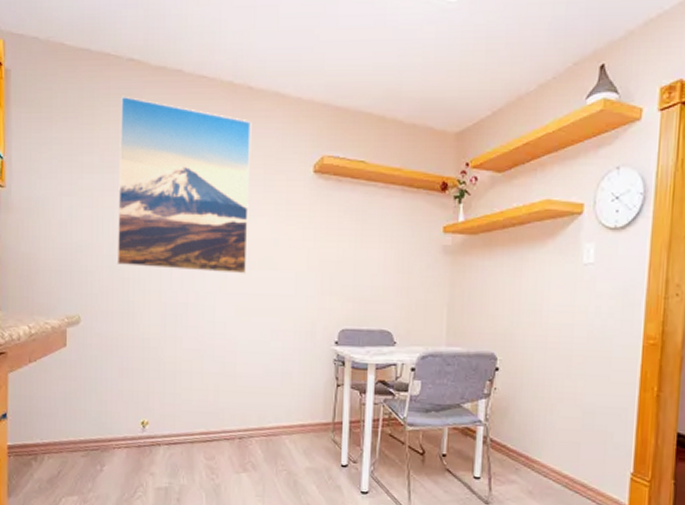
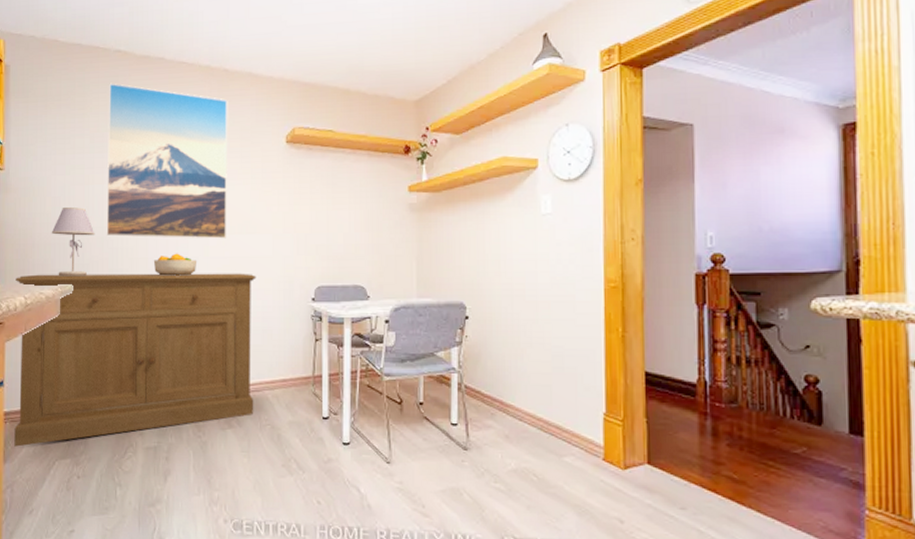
sideboard: none [19,302,277,482] -> present [14,273,256,447]
table lamp: none [57,232,105,307] -> present [51,207,95,277]
fruit bowl: none [167,287,214,312] -> present [153,253,197,276]

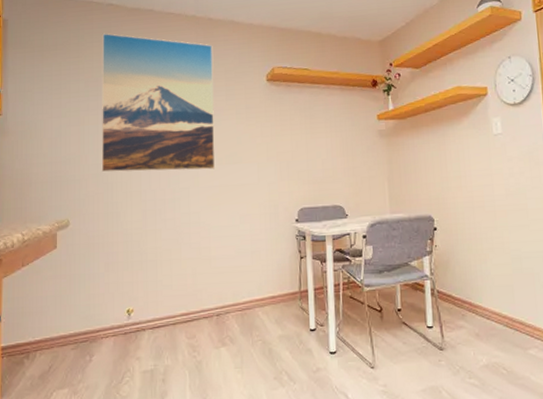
sideboard: present [14,273,256,447] -> none [11,199,246,381]
table lamp: present [51,207,95,277] -> none [48,147,91,212]
fruit bowl: present [153,253,197,276] -> none [146,185,189,207]

